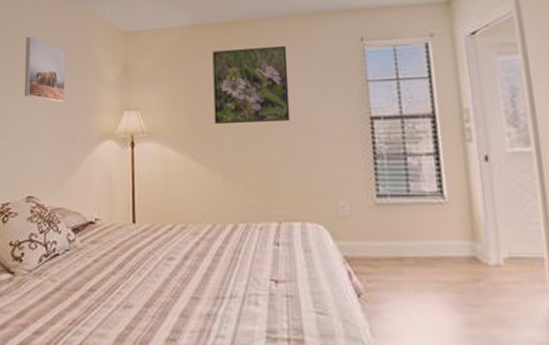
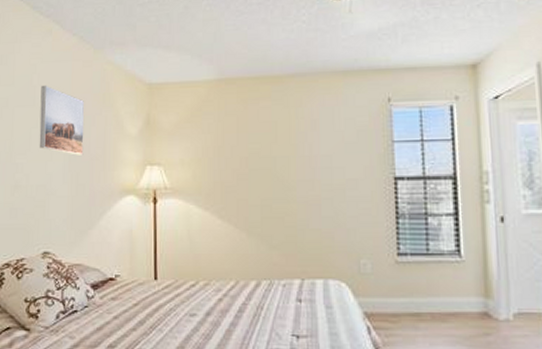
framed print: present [213,46,291,125] -> none [239,104,316,182]

